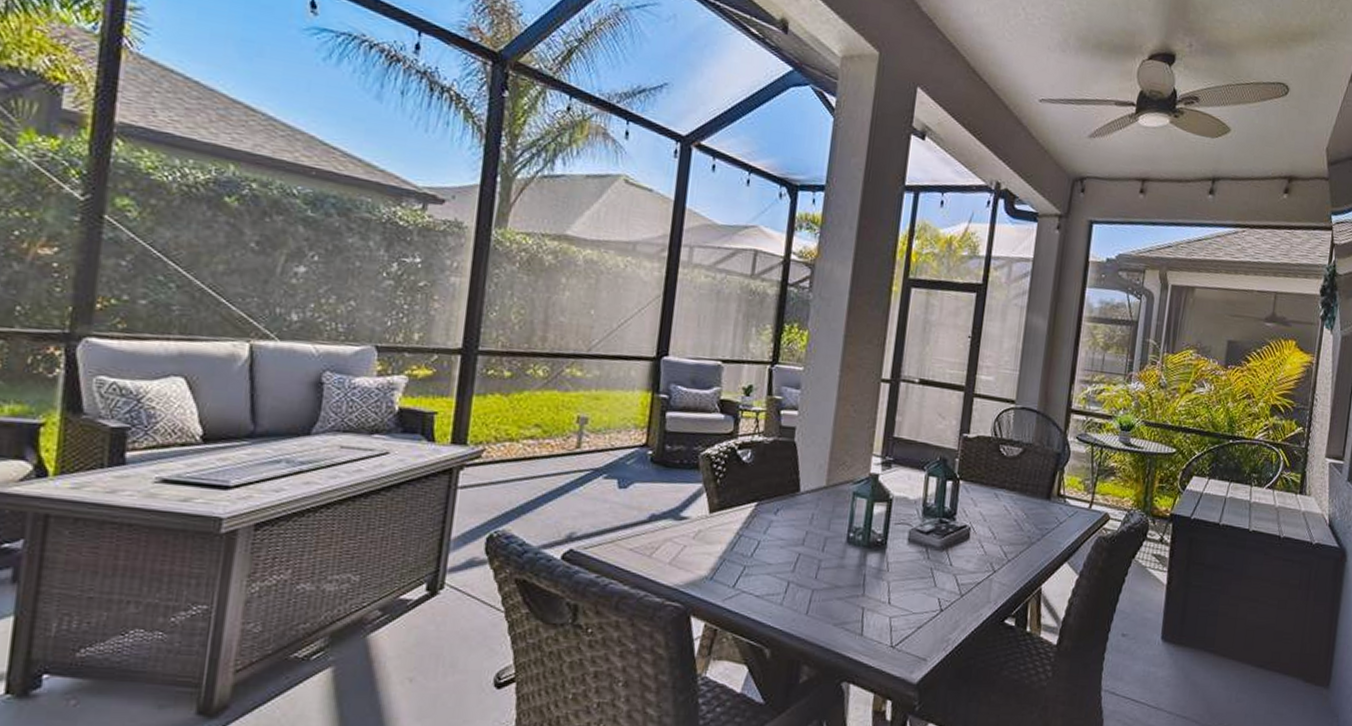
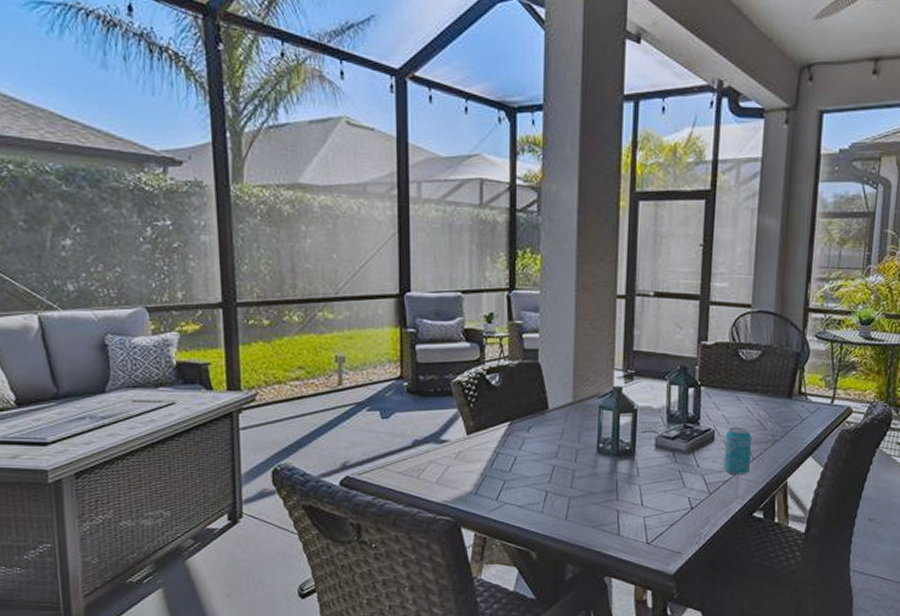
beverage can: none [978,525,1008,578] -> present [724,426,752,475]

